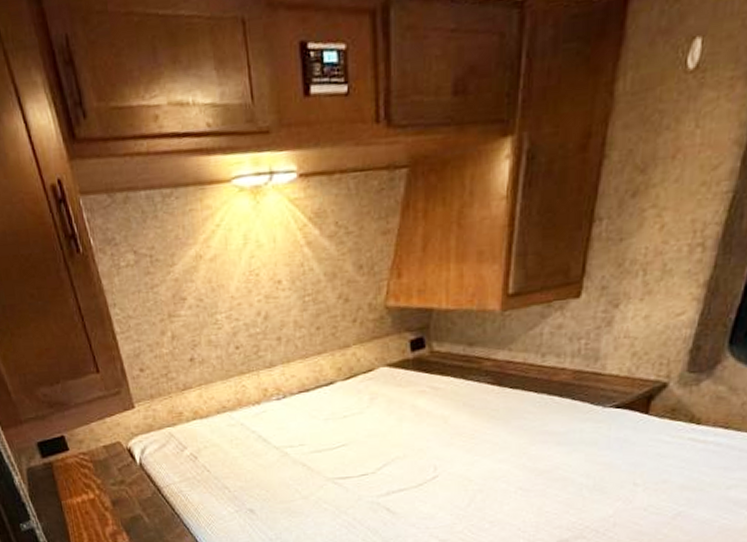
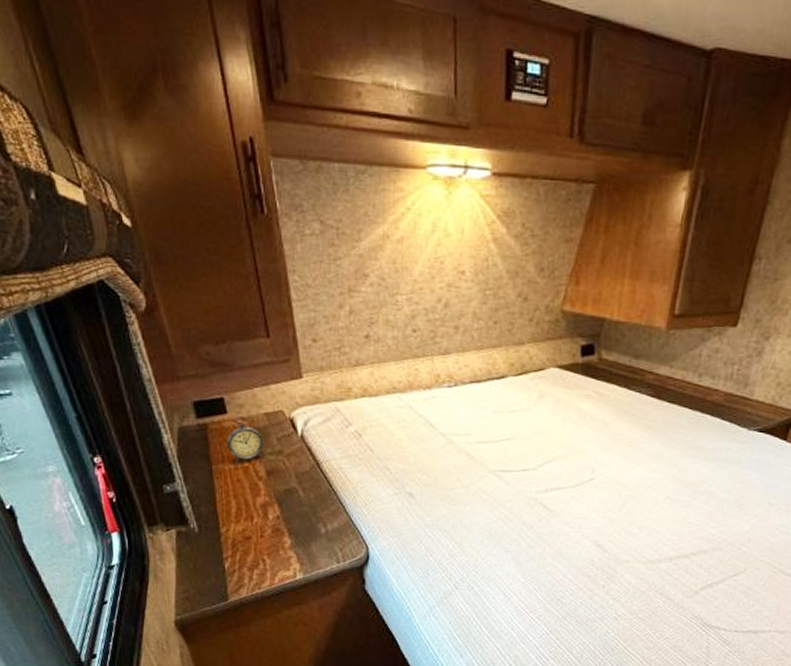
alarm clock: none [72,451,107,497] -> present [227,415,264,464]

